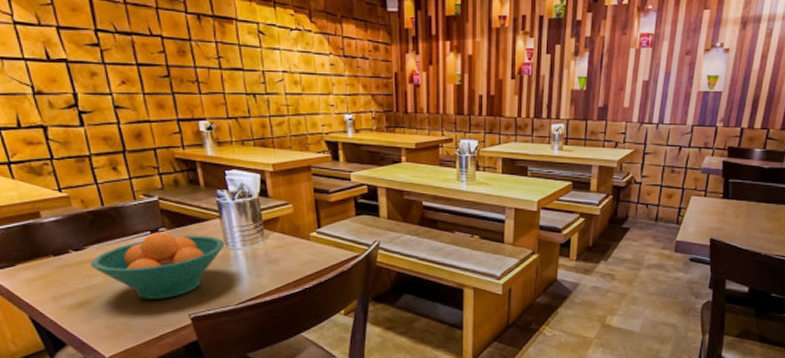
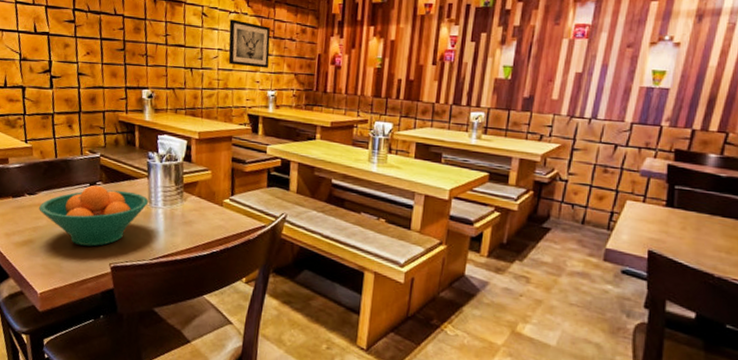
wall art: none [292,37,343,90] -> present [228,19,271,68]

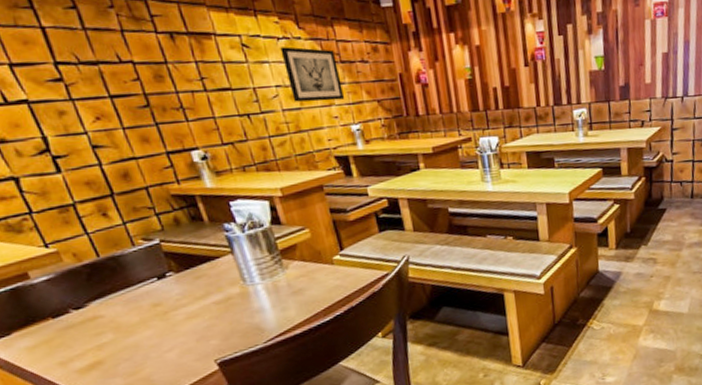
fruit bowl: present [39,185,148,247] -> none [95,274,242,351]

